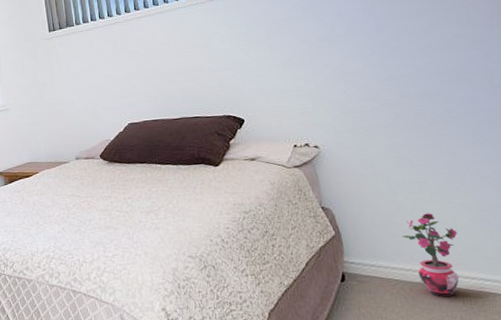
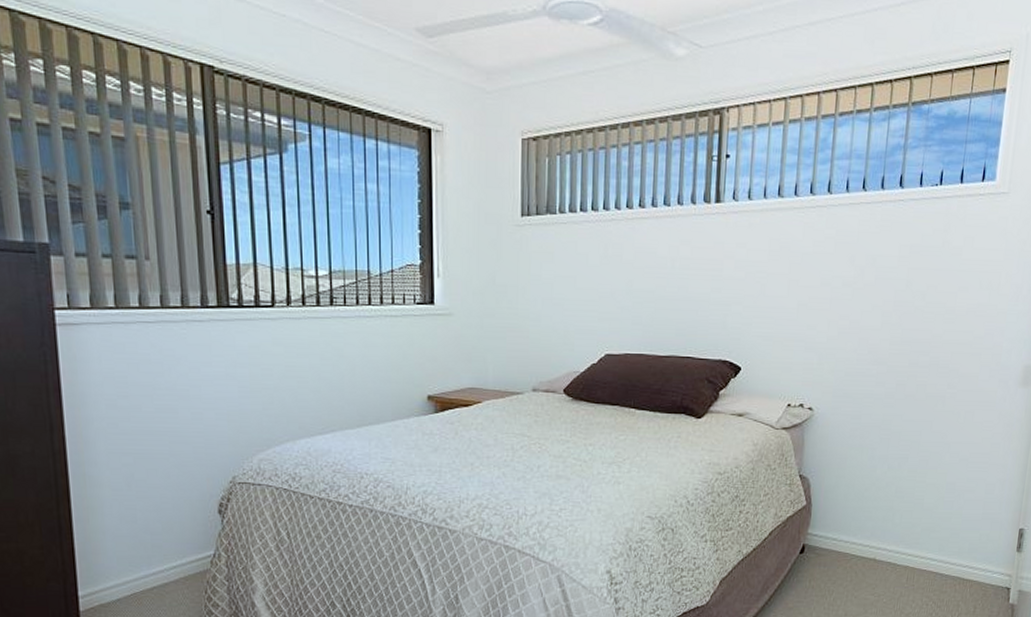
potted plant: present [402,213,459,297] -> none [870,491,922,574]

